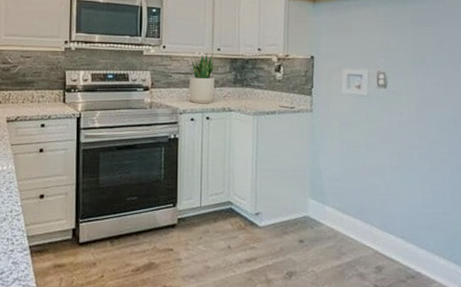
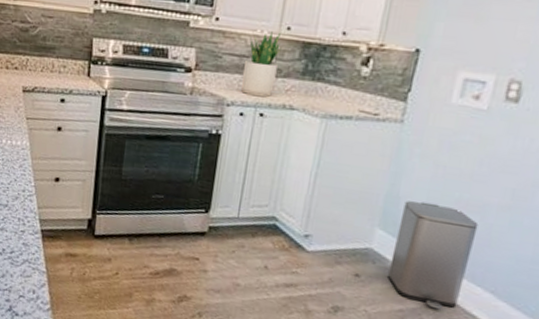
pedal bin: none [324,171,381,260] -> present [388,201,479,310]

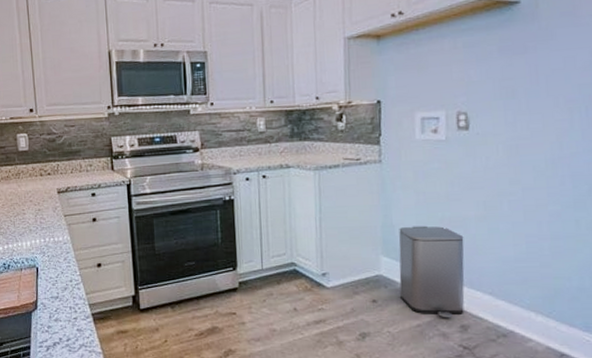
planter: present [241,31,282,97] -> none [241,106,270,162]

